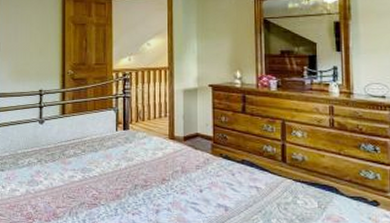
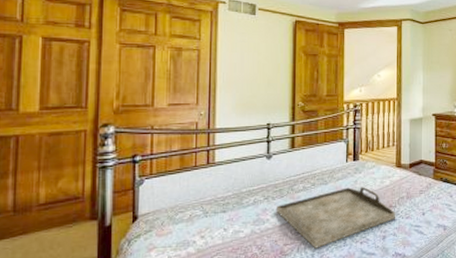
serving tray: none [49,156,170,215] -> present [277,187,396,249]

